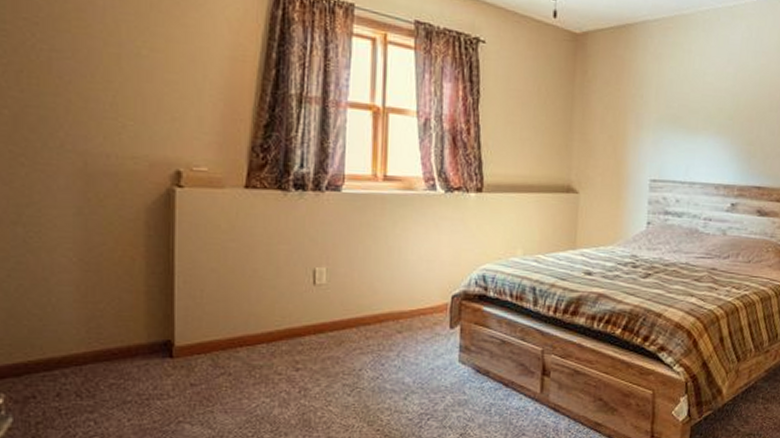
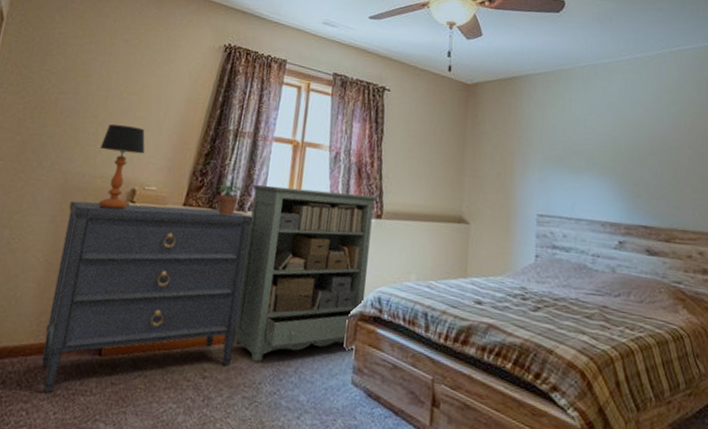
dresser: none [97,188,334,402] -> present [41,200,254,394]
table lamp: none [122,91,185,197] -> present [98,124,145,210]
potted plant: none [279,161,316,198] -> present [213,184,242,216]
bookshelf: none [325,159,478,350] -> present [233,184,379,362]

